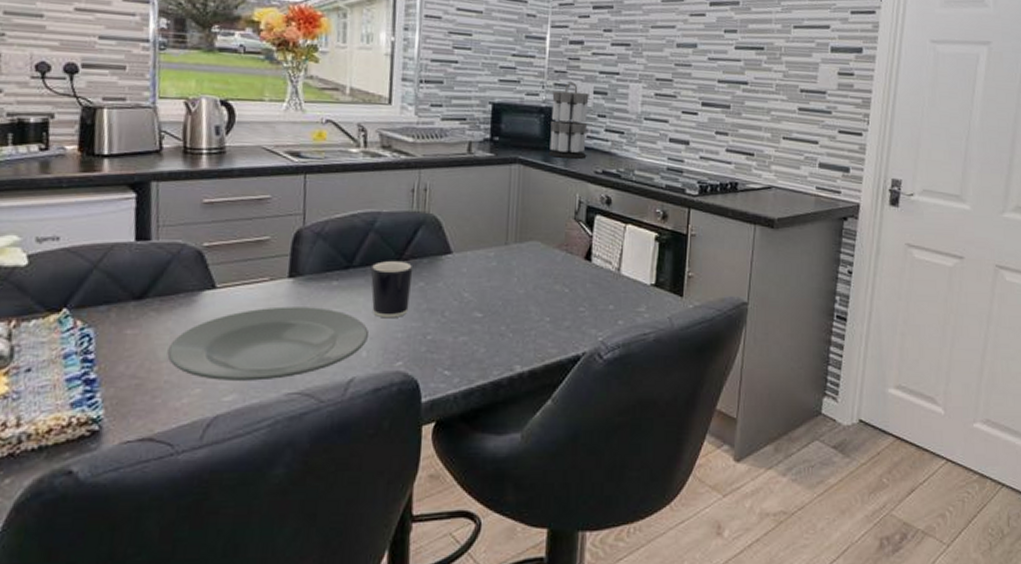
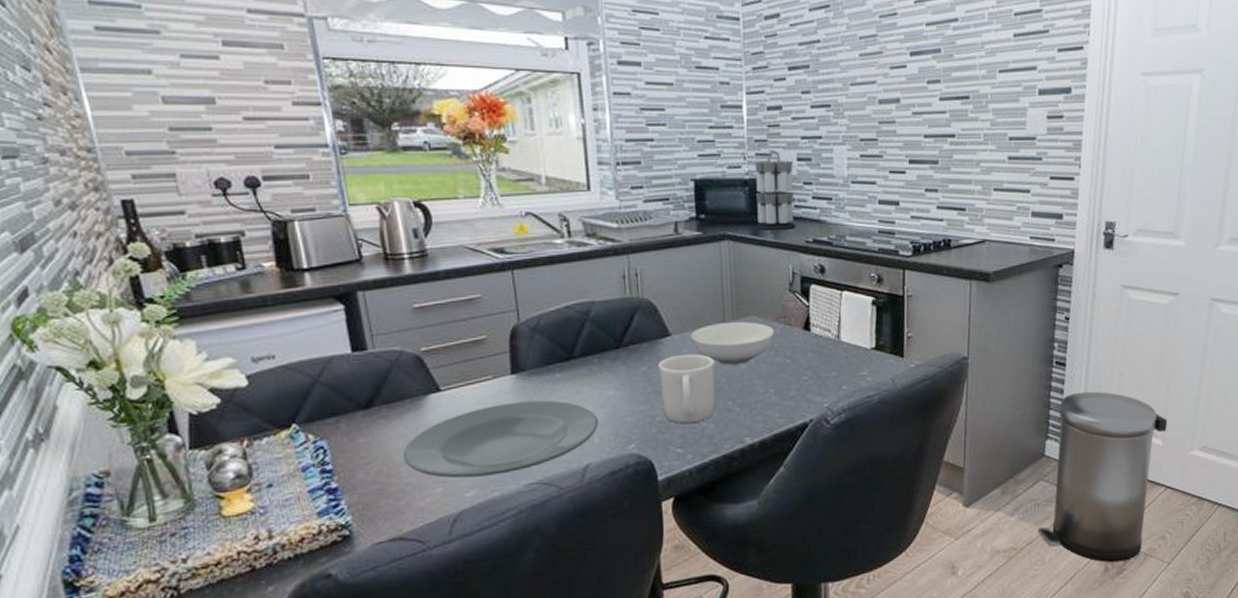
mug: present [370,260,414,319] -> none [591,347,635,405]
mug: none [434,273,493,346] -> present [658,353,716,424]
bowl: none [472,245,555,289] -> present [691,322,774,365]
pedal bin: none [810,349,950,539] -> present [1037,391,1168,563]

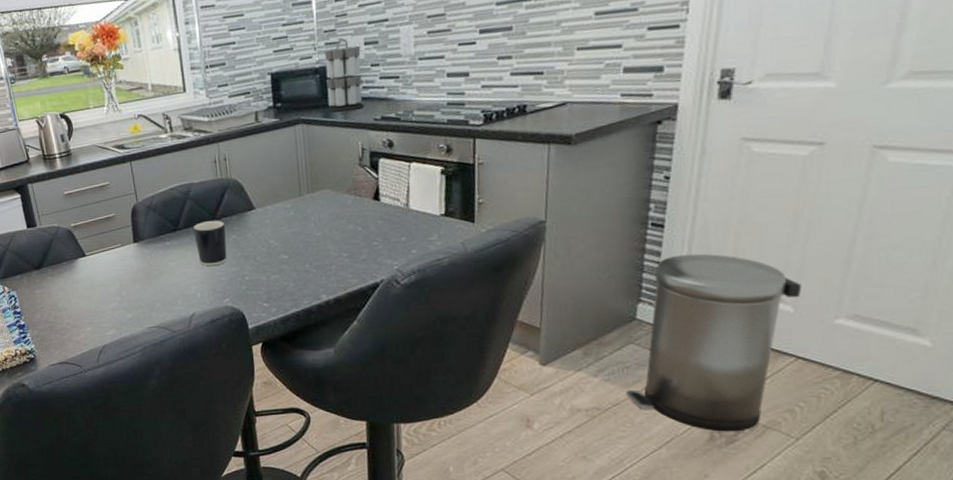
plate: present [403,400,598,478] -> none [64,263,200,321]
mug: none [591,347,635,405] -> present [192,220,227,267]
mug: present [658,353,716,424] -> none [245,223,295,283]
bowl: present [691,322,774,365] -> none [272,194,346,233]

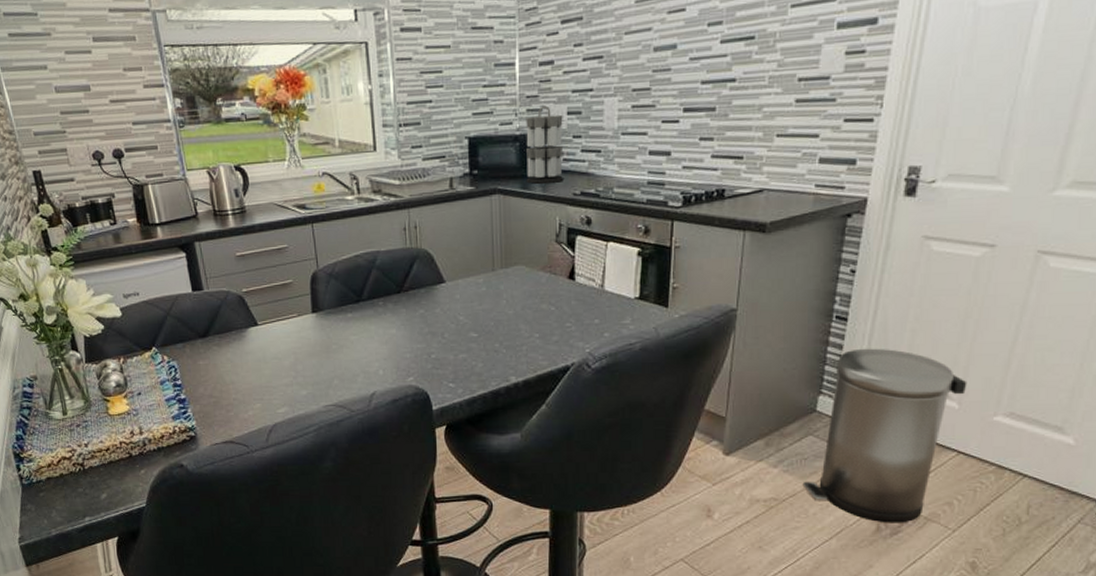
mug: present [192,220,227,267] -> none [377,292,414,342]

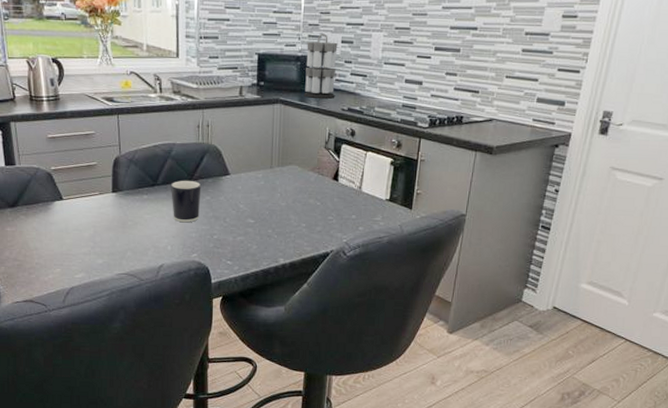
mug: none [377,292,414,342] -> present [170,180,202,223]
pedal bin: present [802,348,967,523] -> none [507,253,636,395]

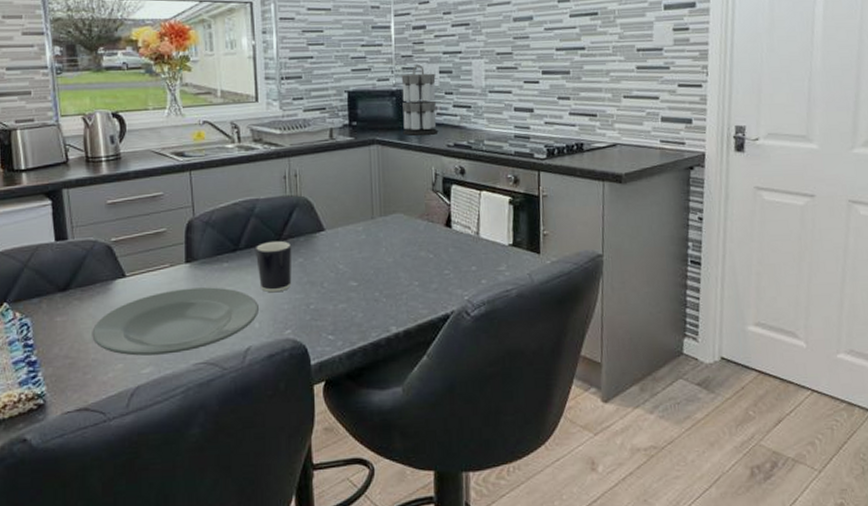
plate: none [35,213,171,265] -> present [92,287,259,356]

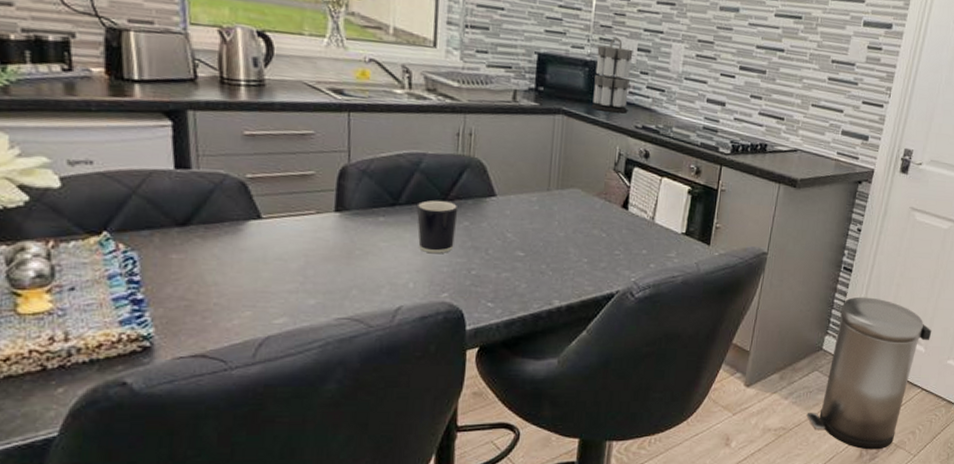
plate: present [92,287,259,356] -> none [215,238,415,306]
pedal bin: none [678,290,811,467] -> present [806,296,932,450]

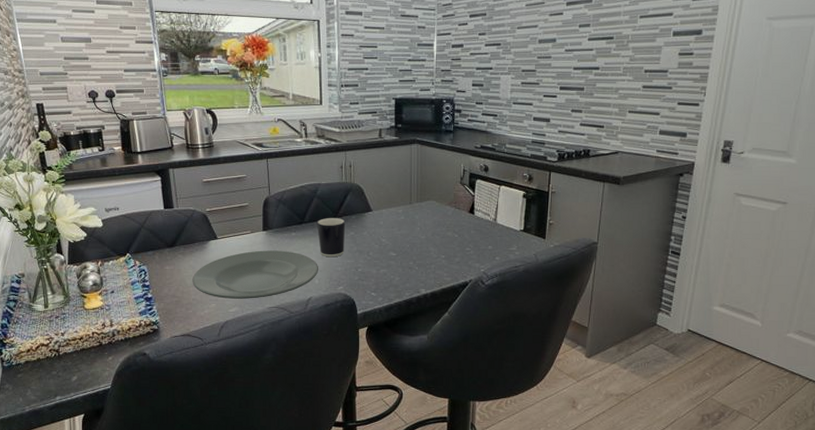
plate: none [215,238,415,306] -> present [192,250,318,299]
spice rack: present [591,37,633,114] -> none [439,78,469,137]
pedal bin: present [806,296,932,450] -> none [646,277,768,416]

